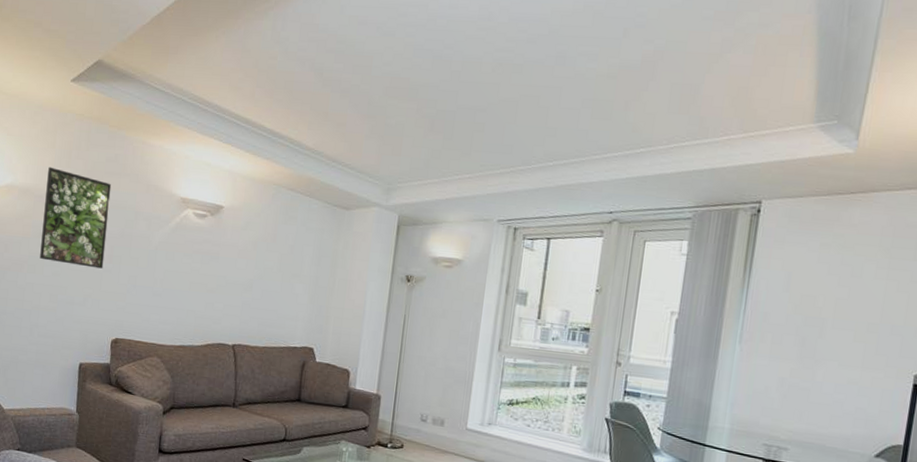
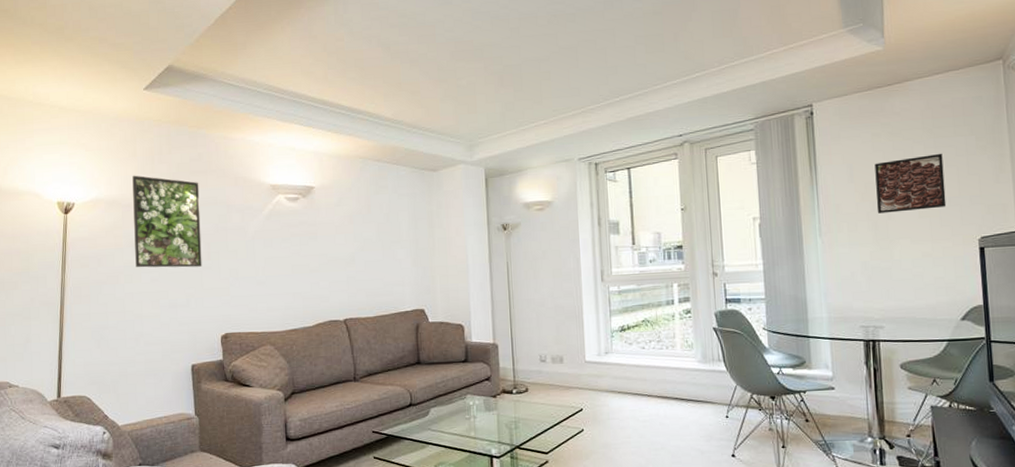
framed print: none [808,275,895,335] -> present [874,153,947,213]

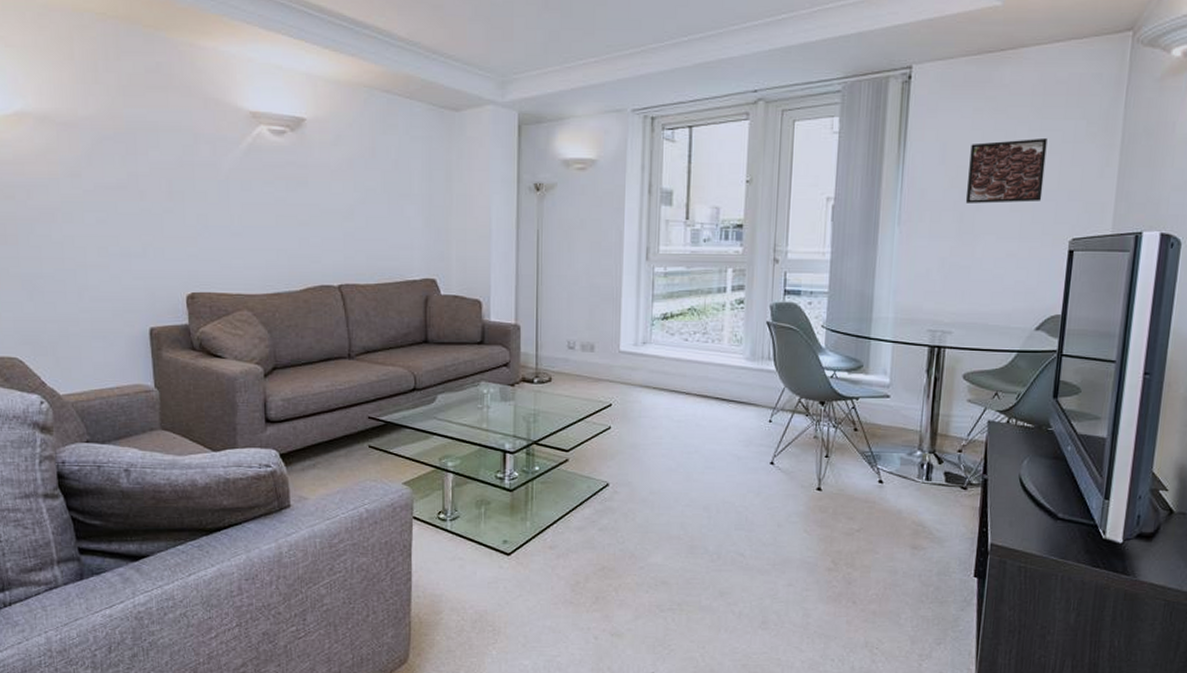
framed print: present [132,175,202,268] -> none [69,84,162,209]

